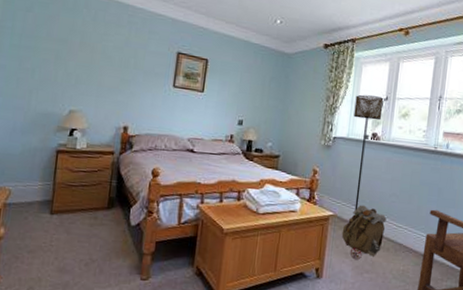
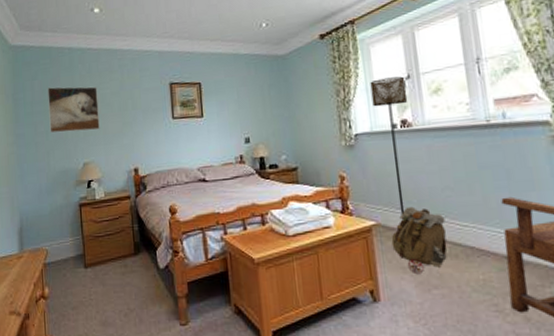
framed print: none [37,24,100,81] -> present [47,86,100,133]

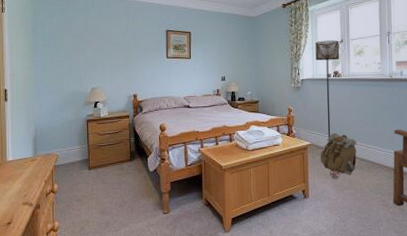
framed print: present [47,86,100,133] -> none [64,25,107,63]

